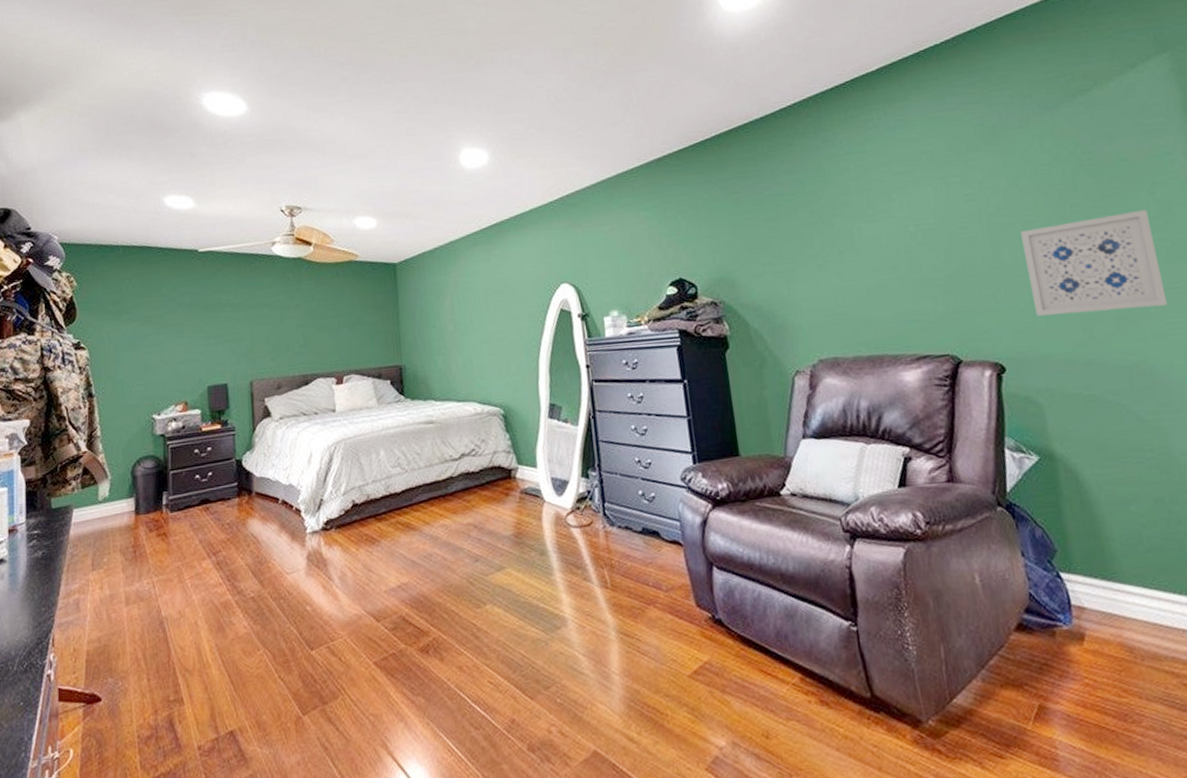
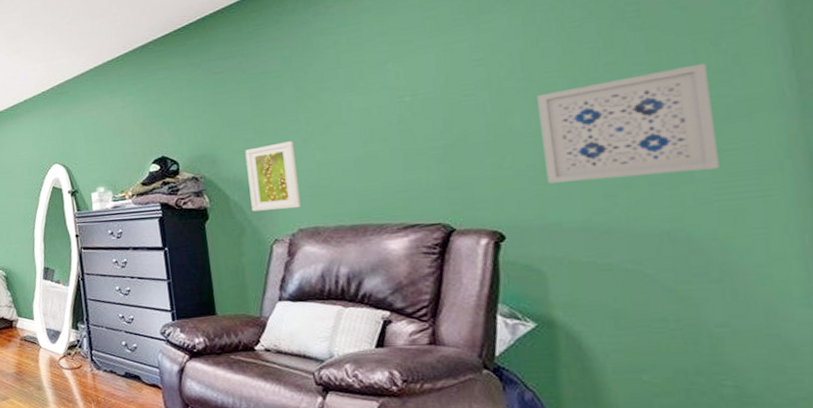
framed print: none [763,266,820,341] -> present [245,141,301,212]

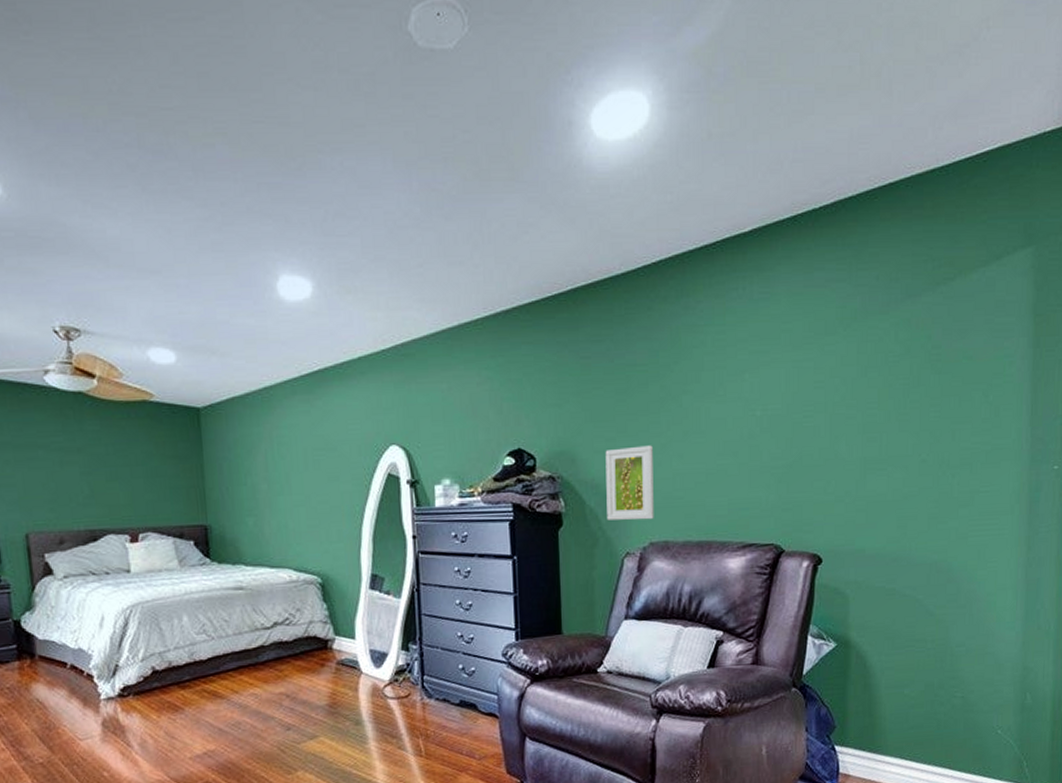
wall art: present [537,62,719,184] -> none [859,411,978,511]

